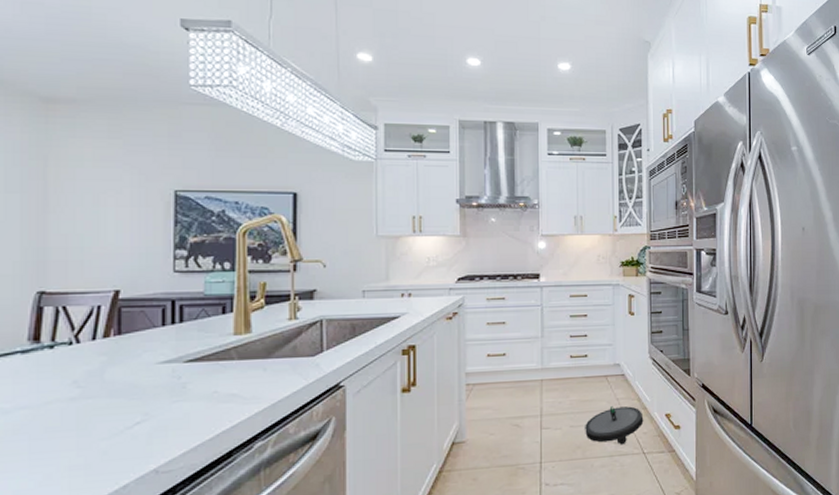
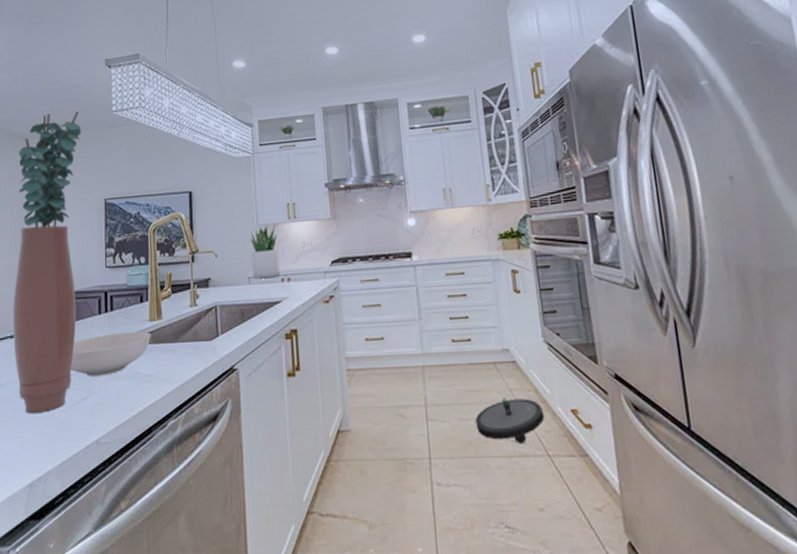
vase: none [24,74,141,444] -> present [12,111,81,414]
bowl: none [117,345,237,397] -> present [70,331,152,376]
planter: none [366,236,400,293] -> present [249,224,280,279]

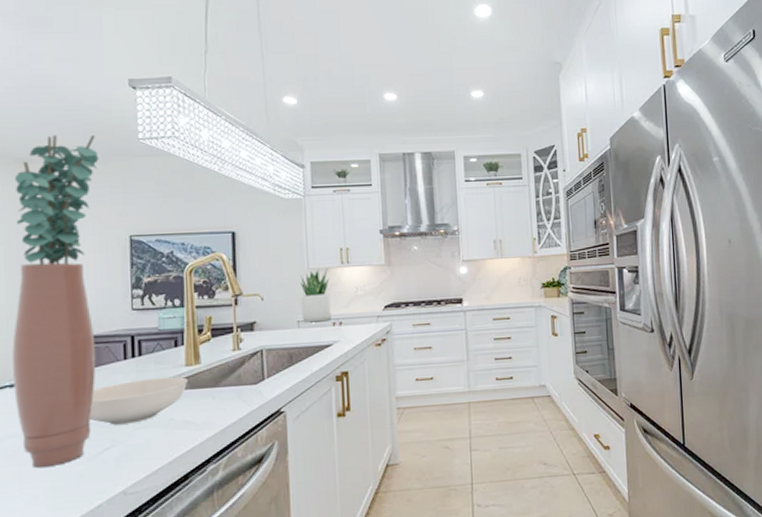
robot vacuum: present [475,398,545,444] -> none [513,427,572,466]

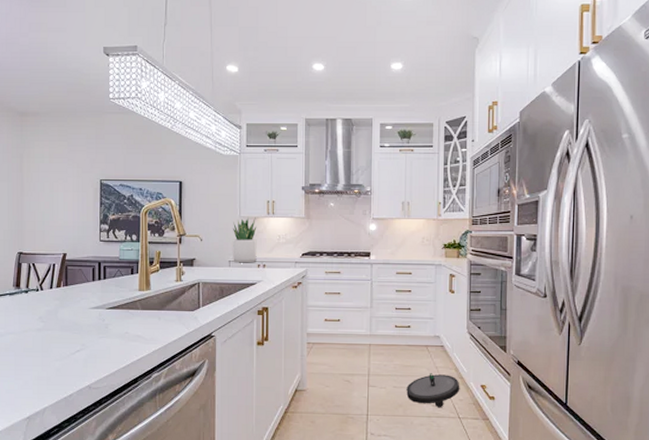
vase: present [11,135,99,469] -> none [11,93,79,361]
bowl: present [89,376,189,425] -> none [65,298,141,333]
robot vacuum: none [513,427,572,466] -> present [406,373,460,408]

